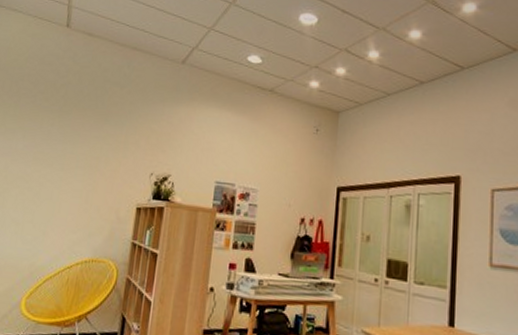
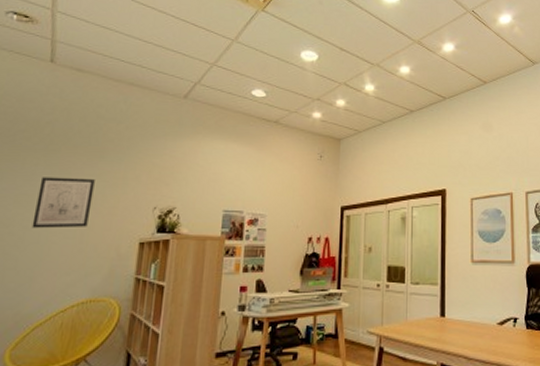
wall art: none [46,137,100,188] -> present [31,177,95,228]

